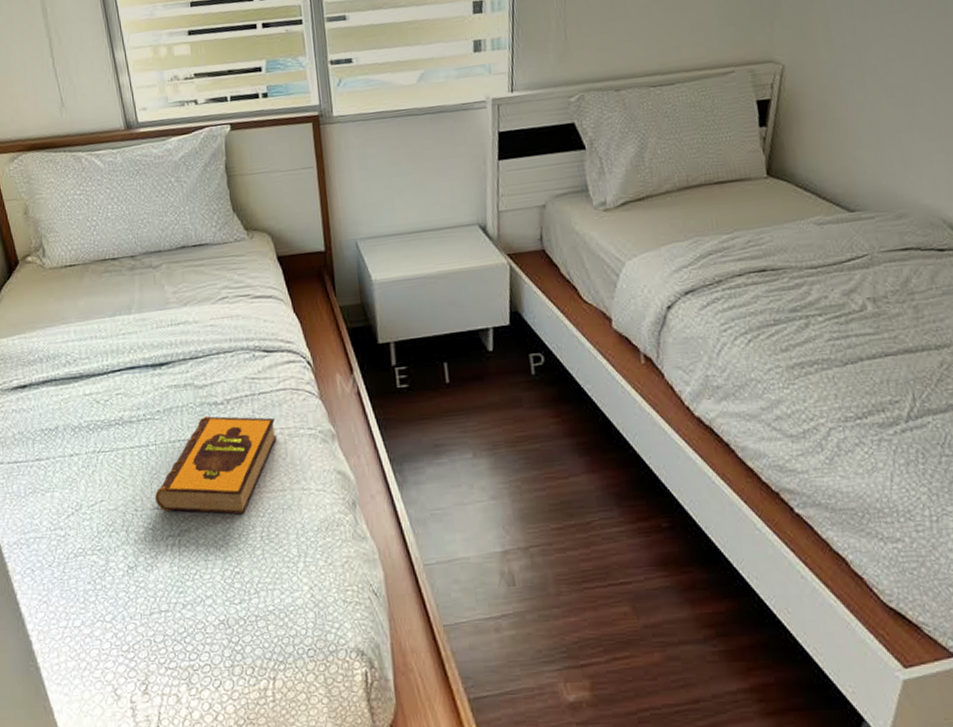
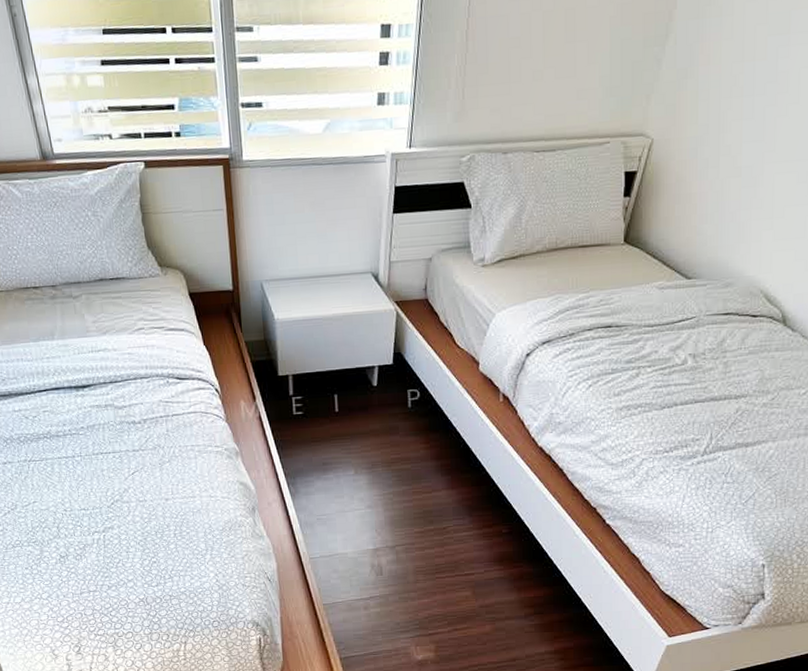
hardback book: present [155,416,278,514] -> none [82,433,189,516]

